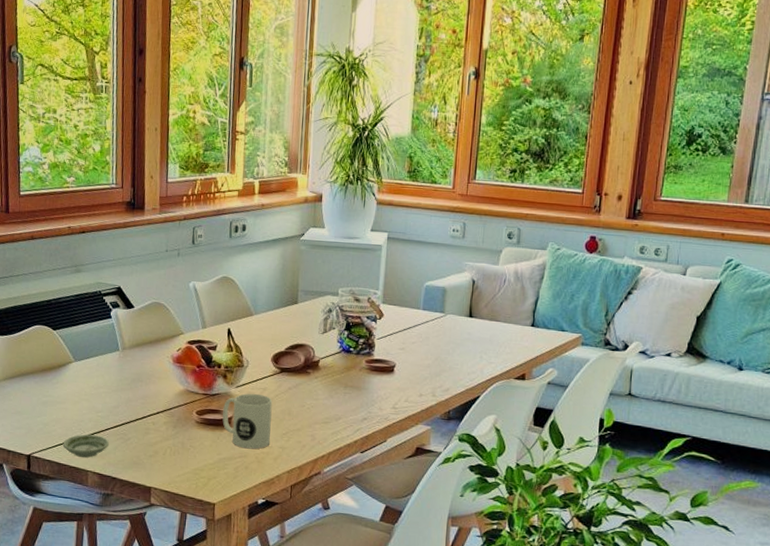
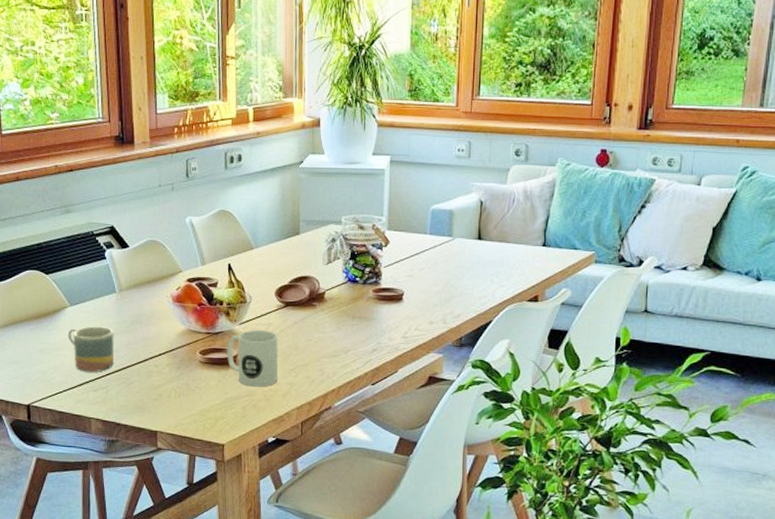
saucer: present [62,434,110,458] -> none [63,380,112,404]
mug: none [71,382,115,427] -> present [68,326,115,373]

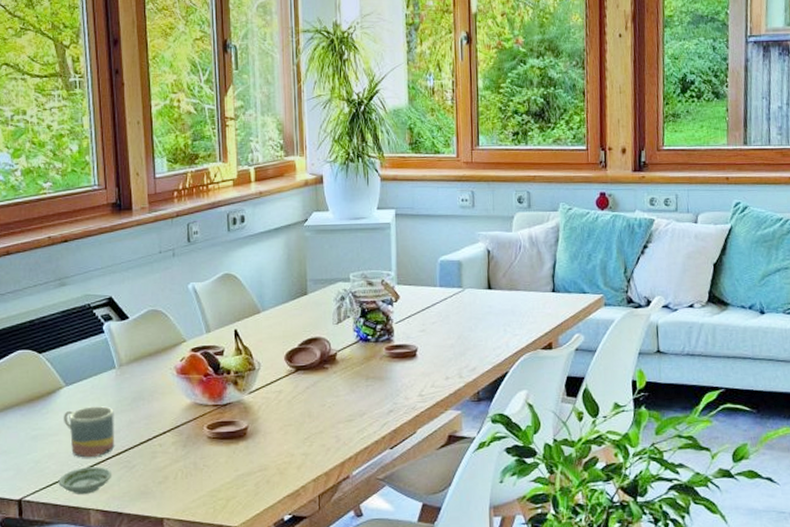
saucer: none [63,380,112,404] -> present [58,467,112,494]
mug: present [227,329,279,387] -> none [237,397,292,461]

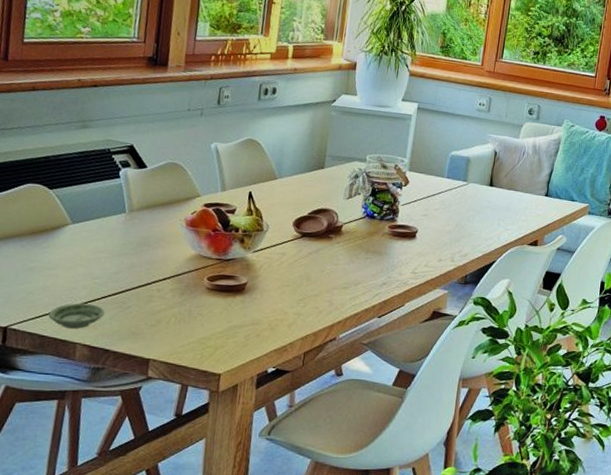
mug: present [64,406,115,458] -> none [64,246,118,295]

